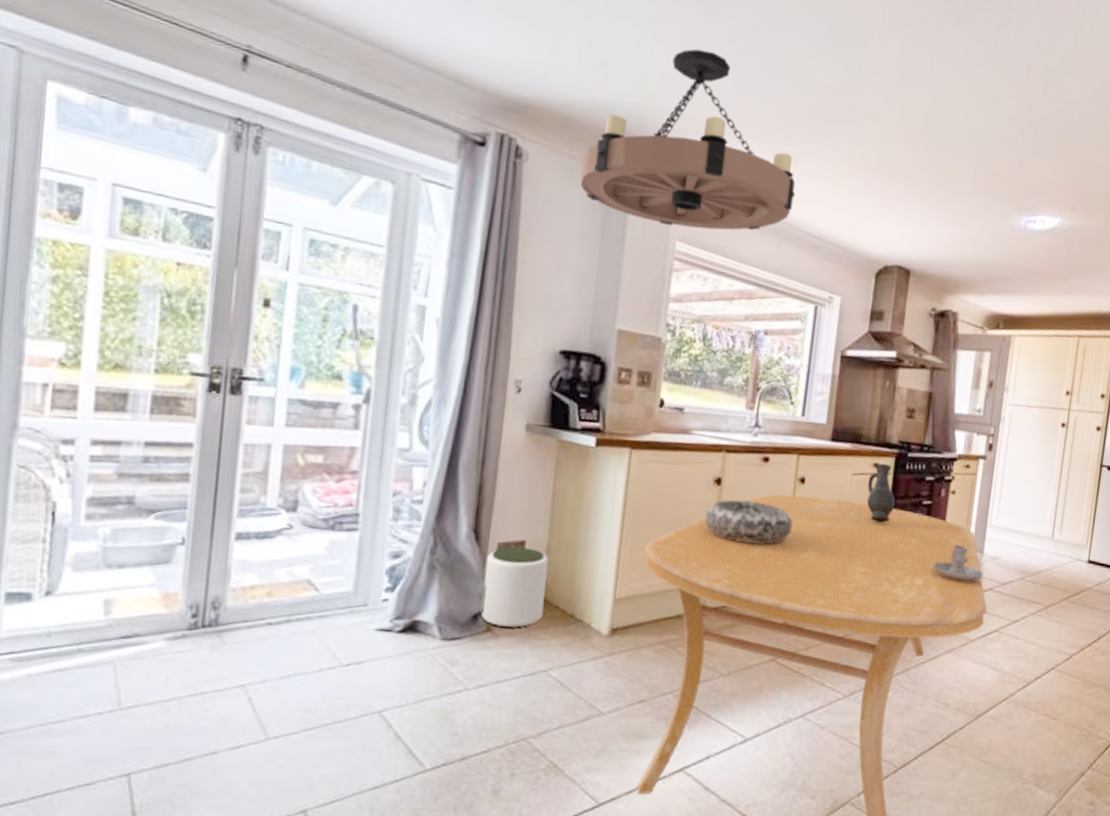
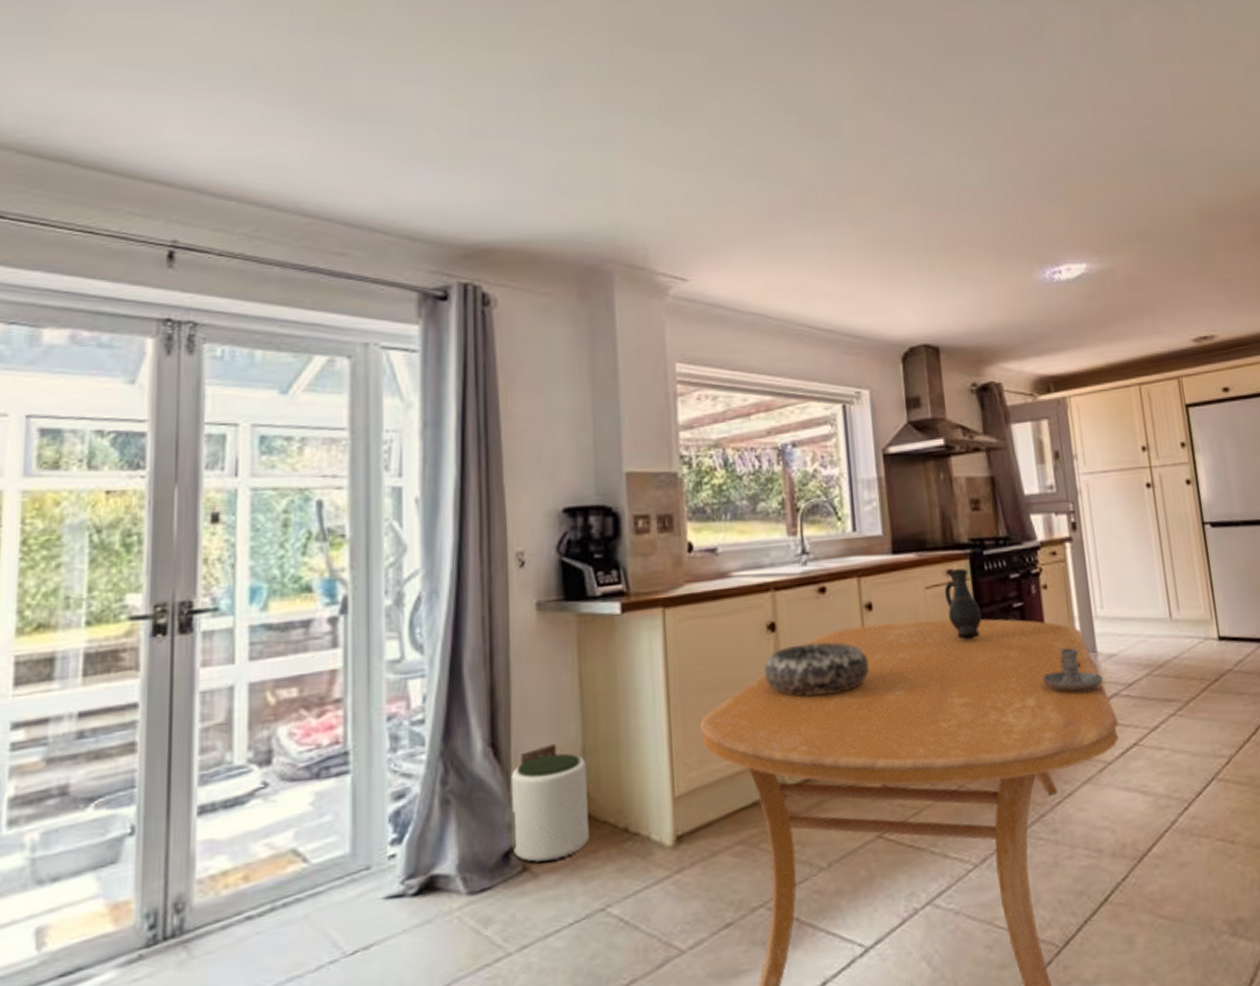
chandelier: present [580,48,796,231] -> none [557,160,797,348]

